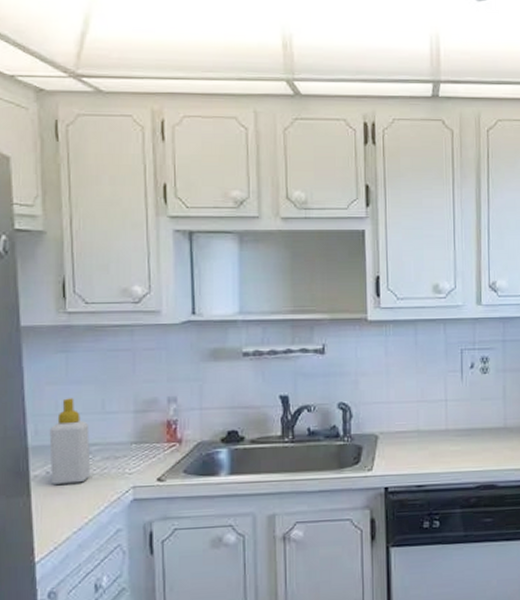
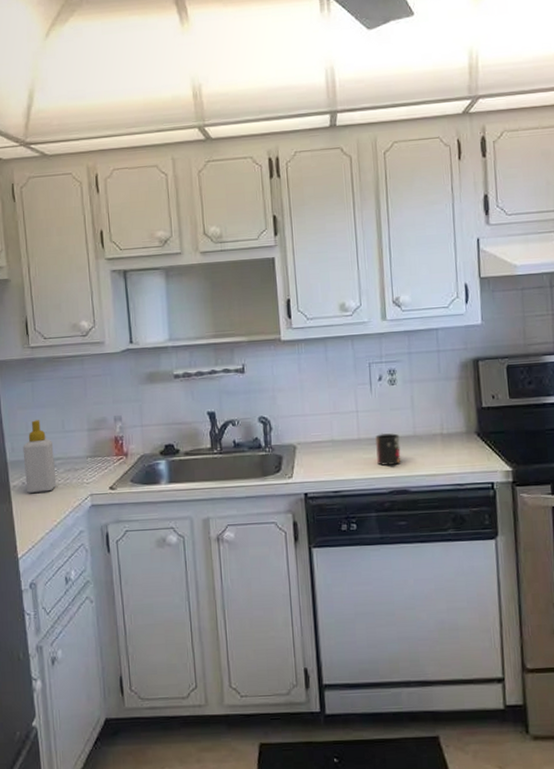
mug: none [463,424,490,459] -> present [374,433,401,466]

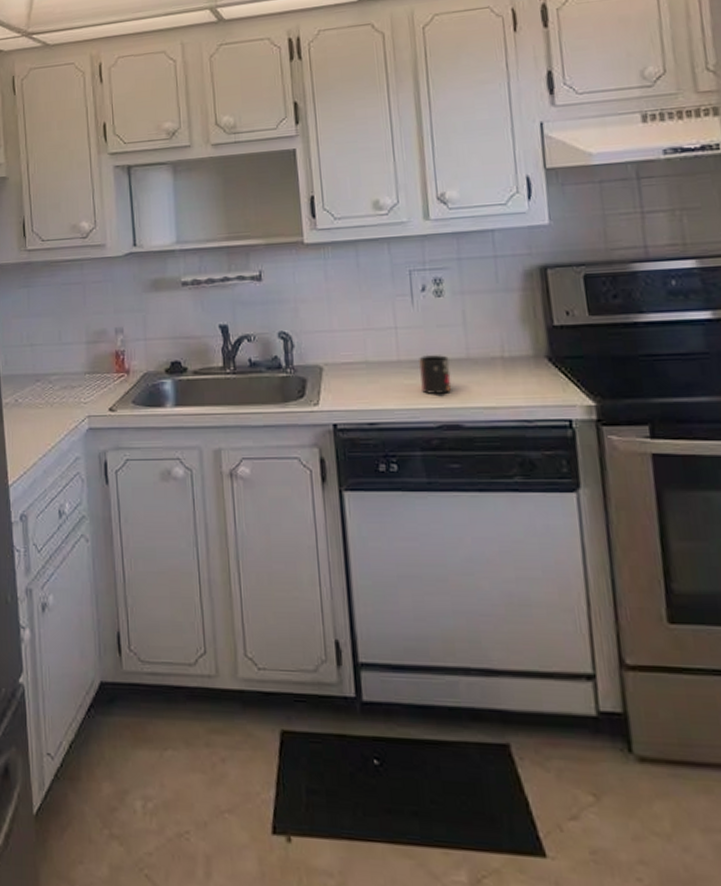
soap bottle: present [23,420,57,493] -> none [16,330,52,412]

